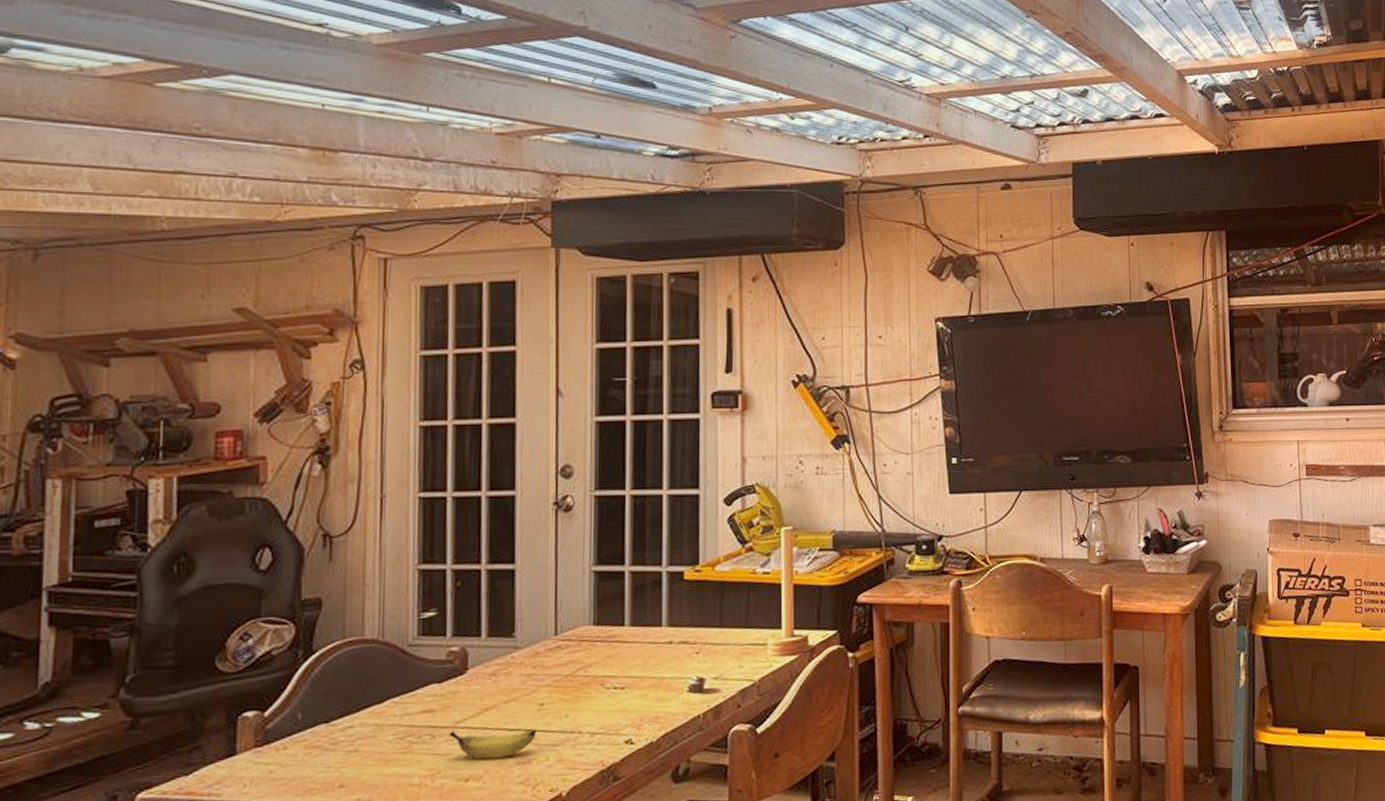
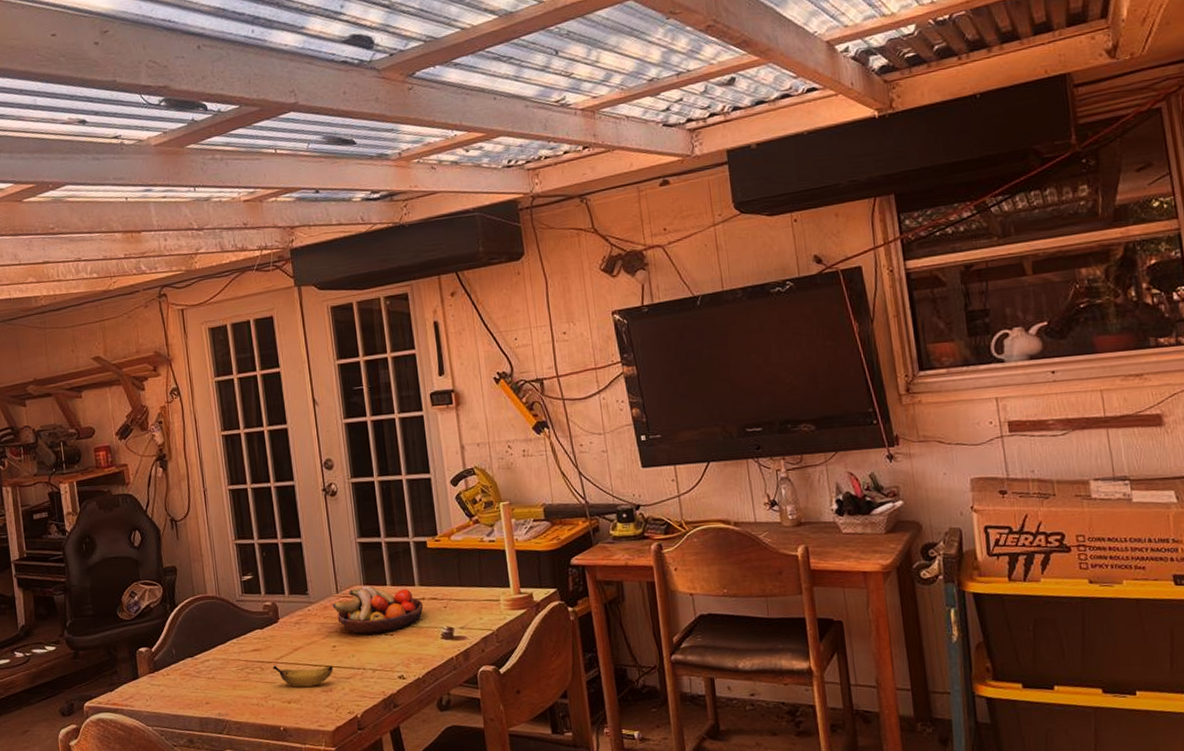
fruit bowl: none [547,626,670,688] -> present [332,586,424,634]

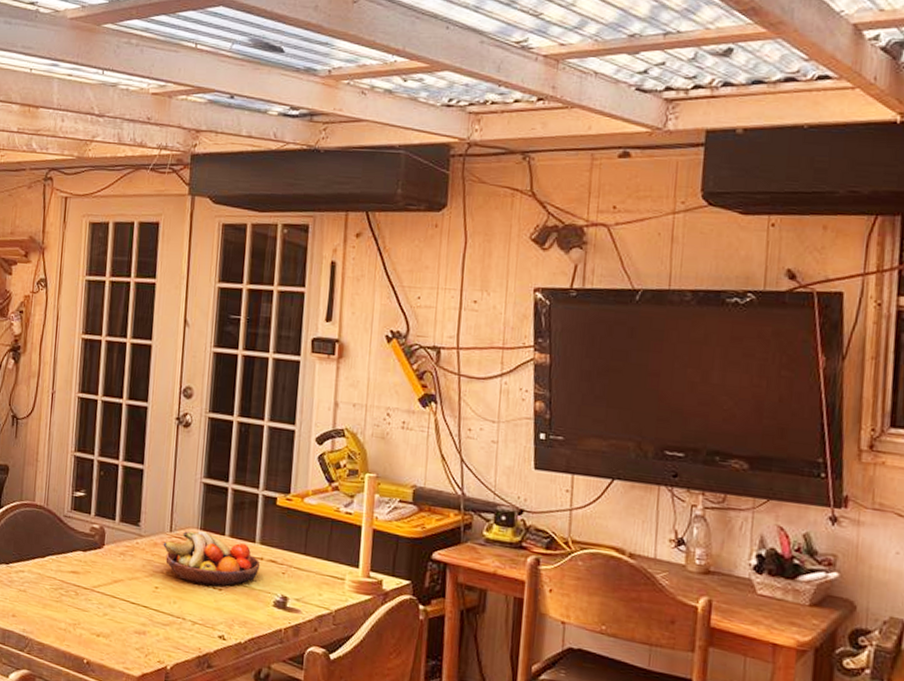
banana: present [272,665,333,687] -> none [88,593,151,625]

